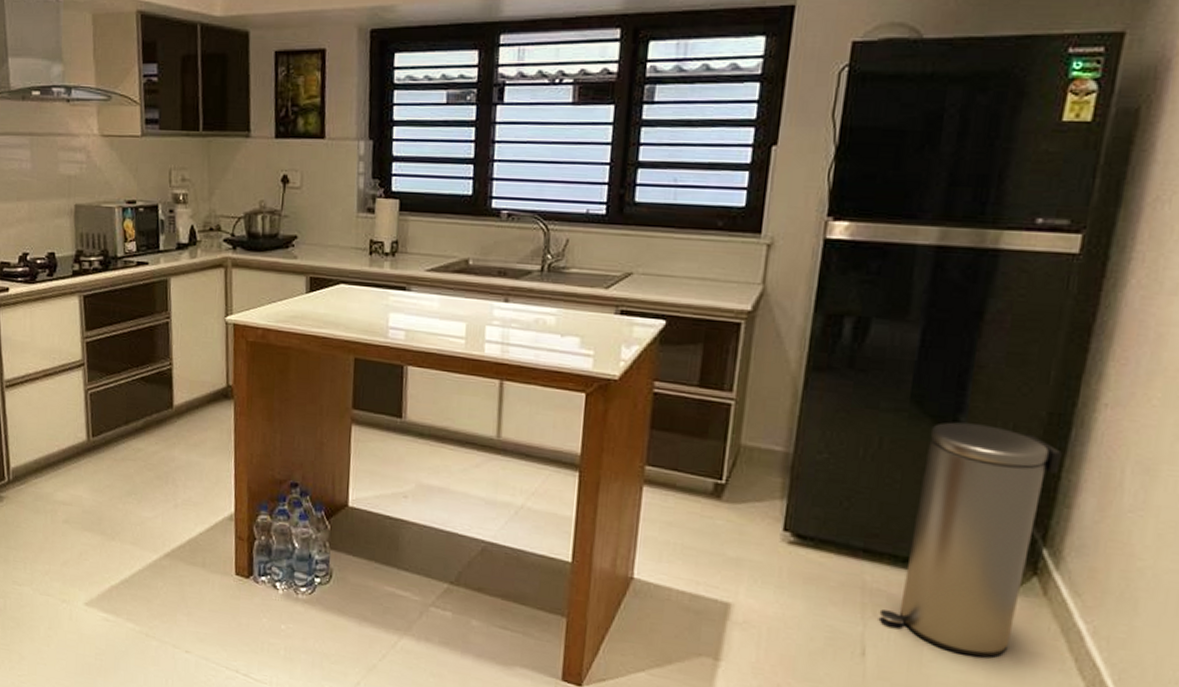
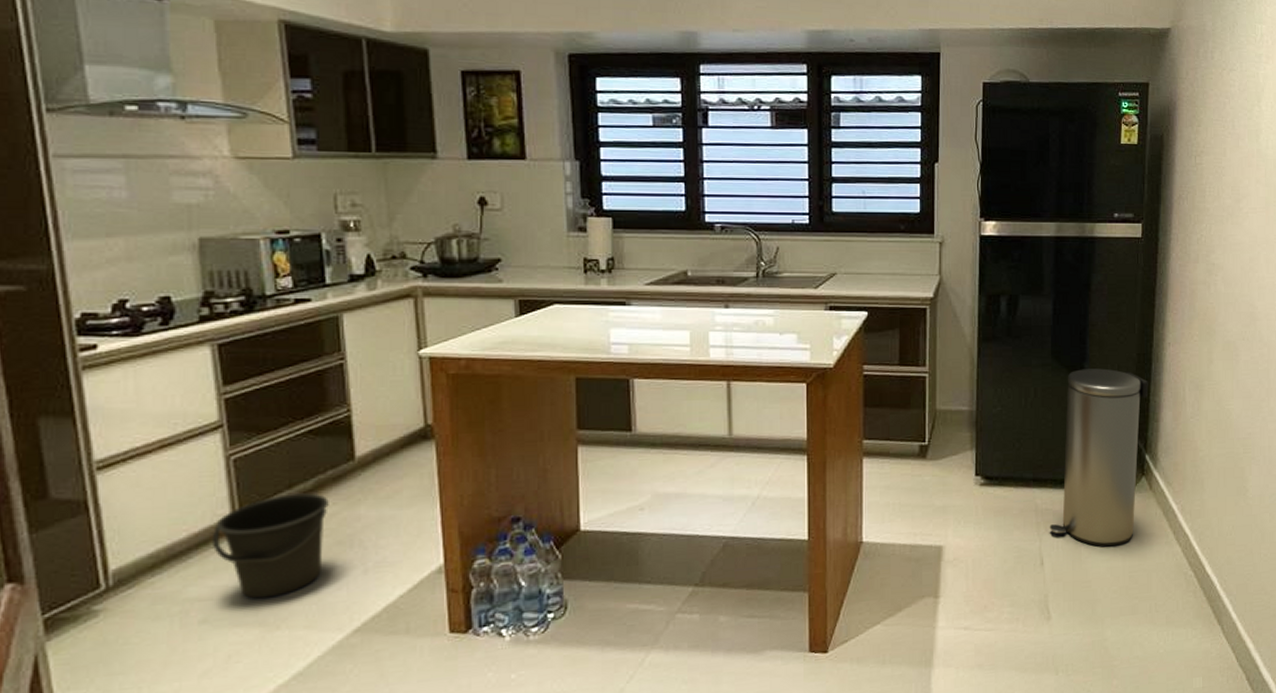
bucket: none [73,429,153,513] -> present [211,493,329,599]

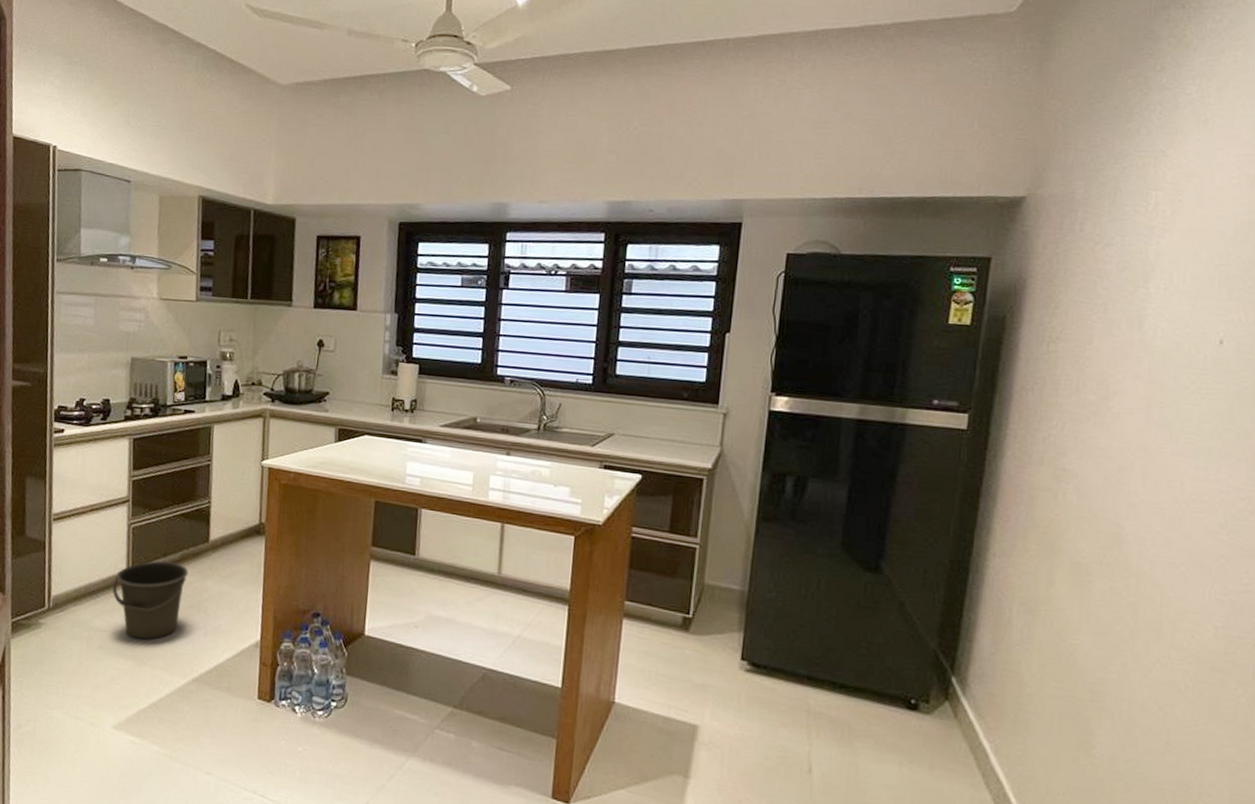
pedal bin: present [1049,368,1149,547] -> none [822,566,963,774]

